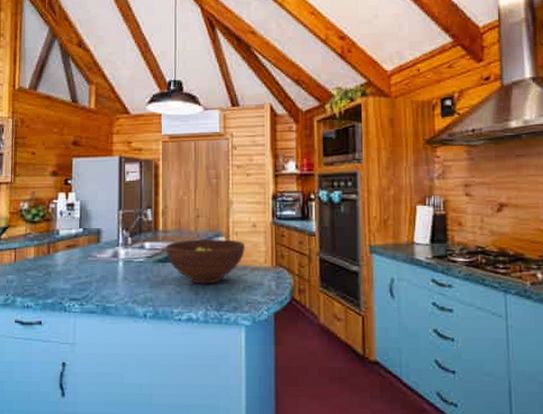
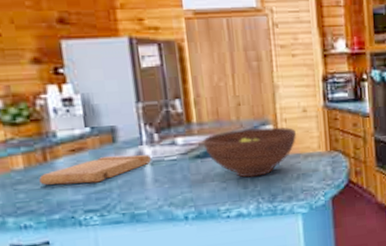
cutting board: none [42,254,123,276] -> present [39,154,151,185]

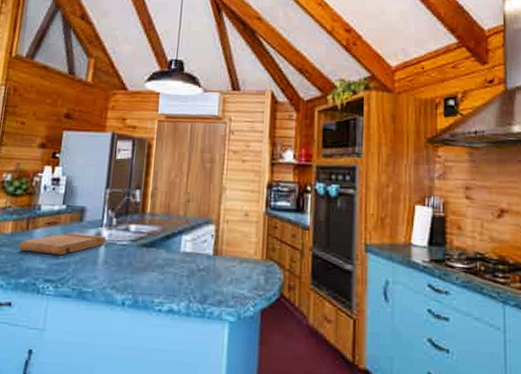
fruit bowl: present [203,127,296,178] -> none [151,224,235,274]

